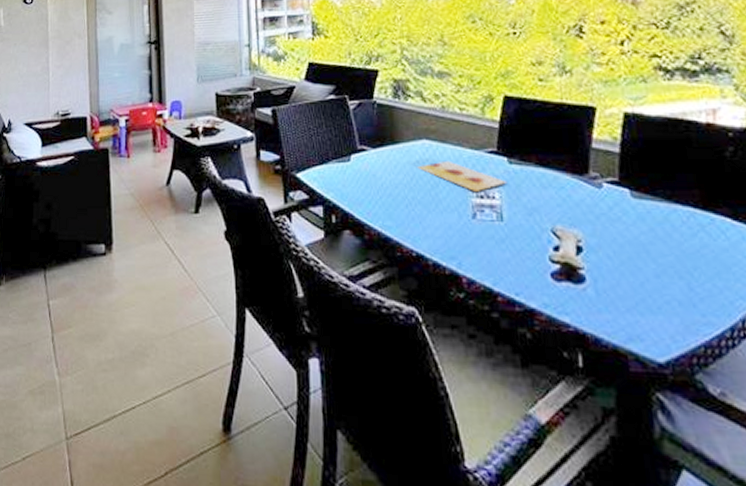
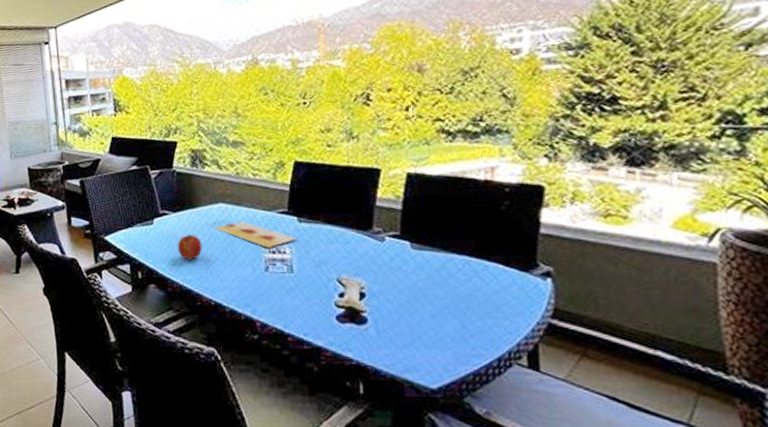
fruit: none [376,173,404,203] -> present [177,234,203,260]

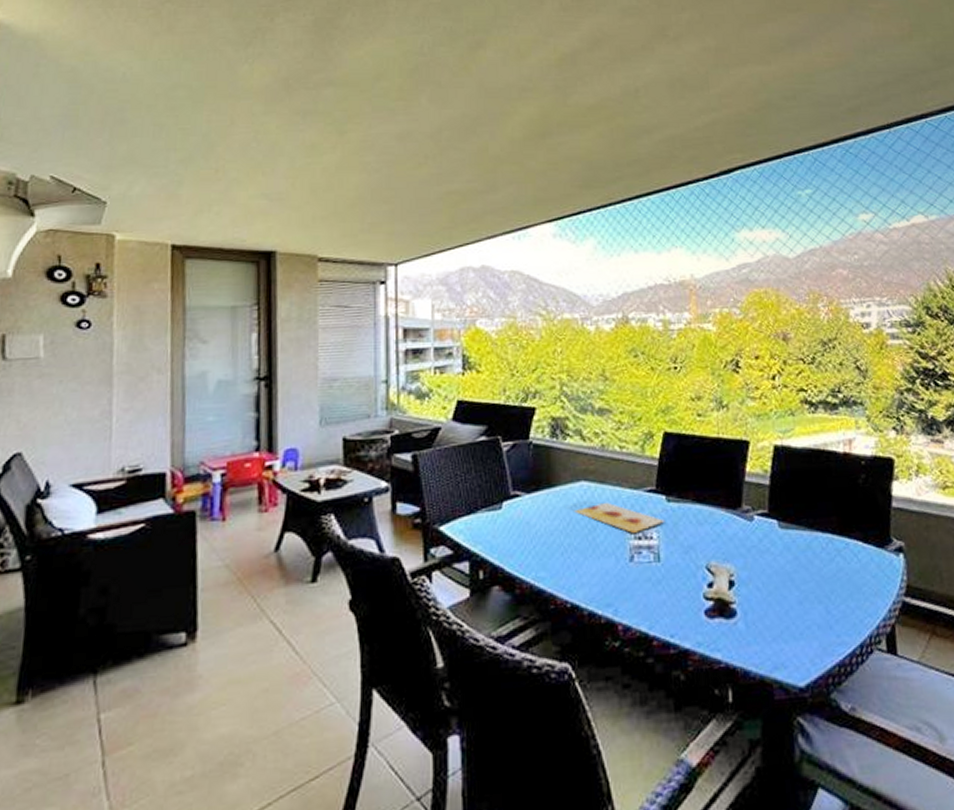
fruit: present [177,234,203,260] -> none [529,519,560,553]

